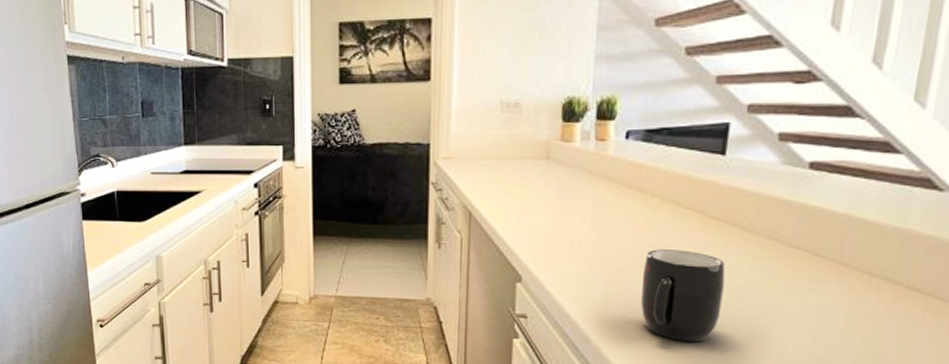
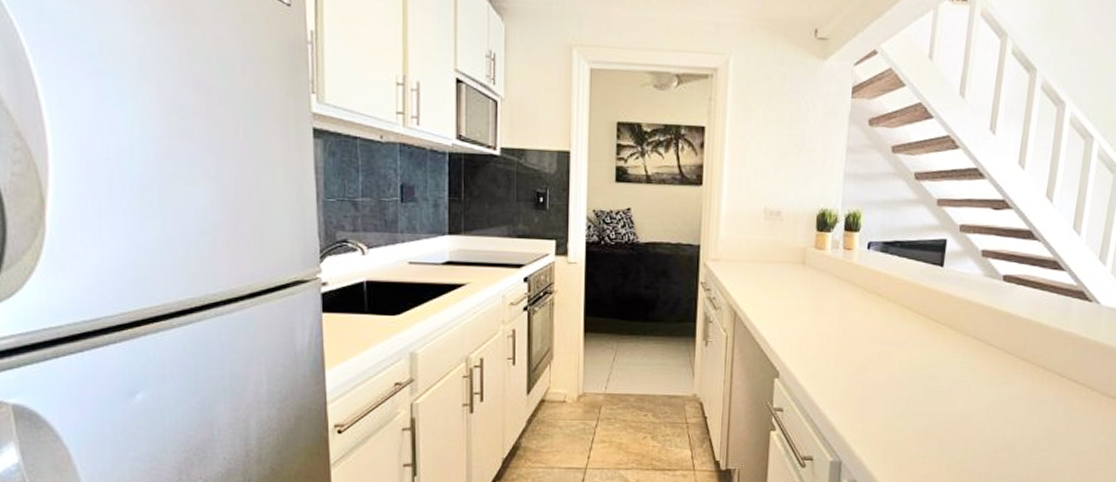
mug: present [641,249,726,343] -> none [877,347,943,430]

